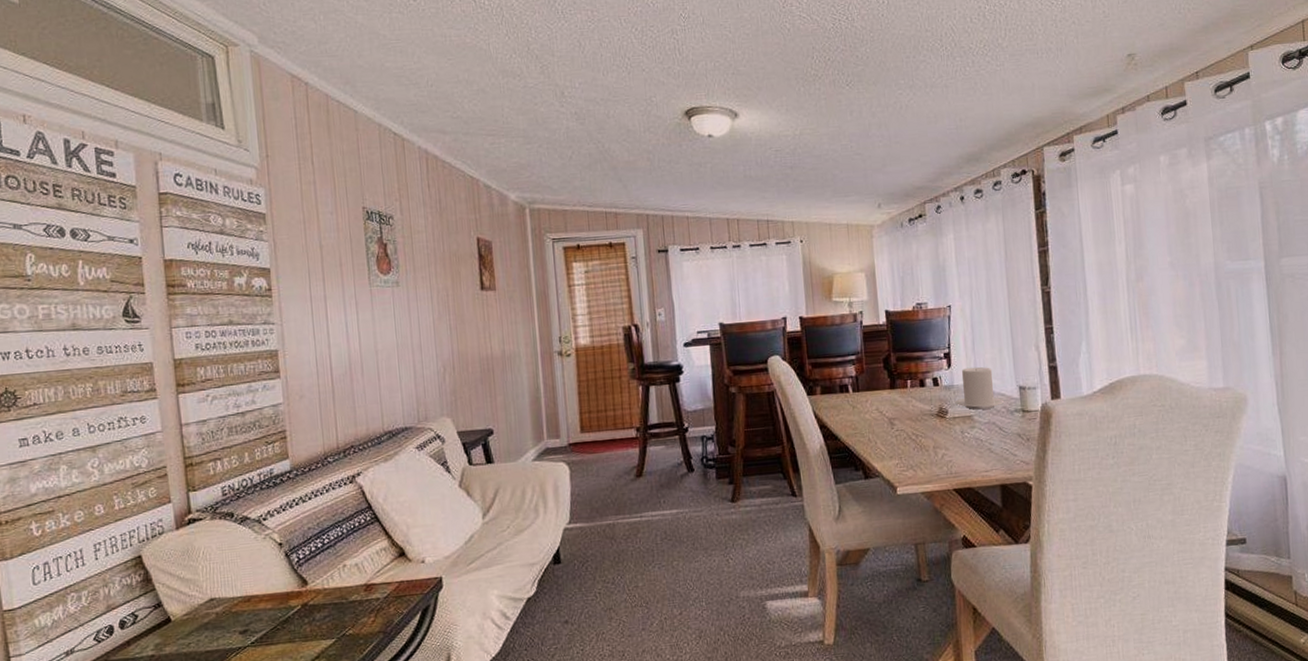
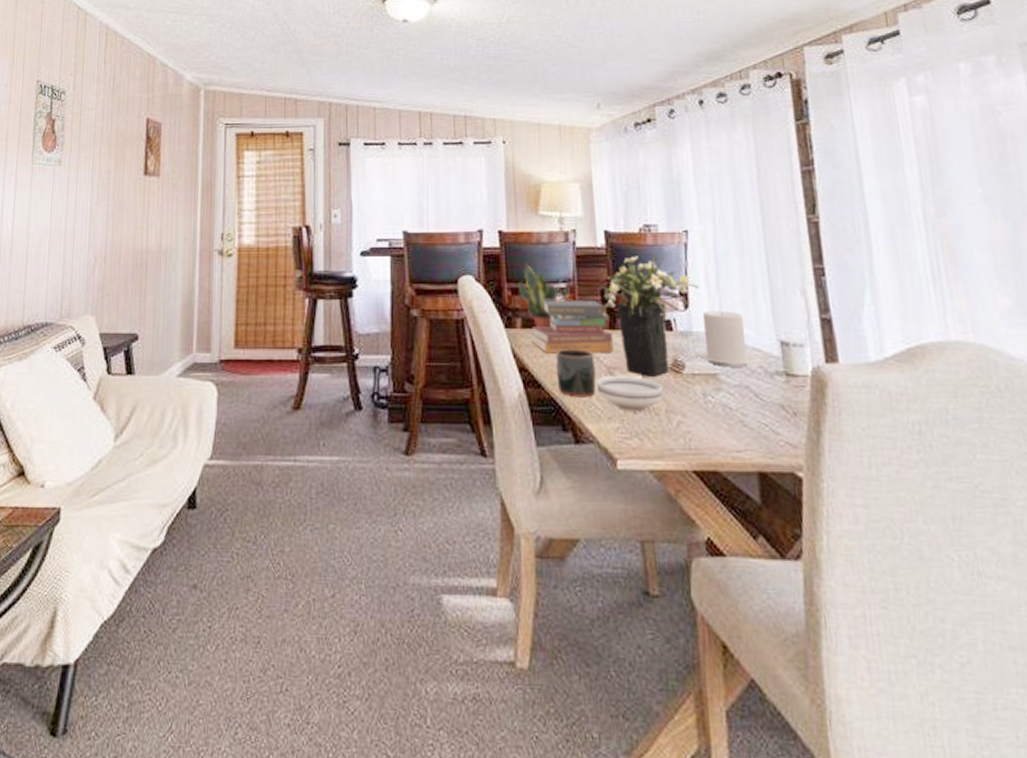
potted plant: none [816,342,859,393] -> present [517,263,570,328]
books: none [829,367,894,413] -> present [532,300,614,354]
mug: none [848,406,881,444] -> present [555,349,596,398]
bowl: none [880,423,932,451] -> present [596,375,664,411]
flower arrangement: none [884,325,959,423] -> present [602,253,699,377]

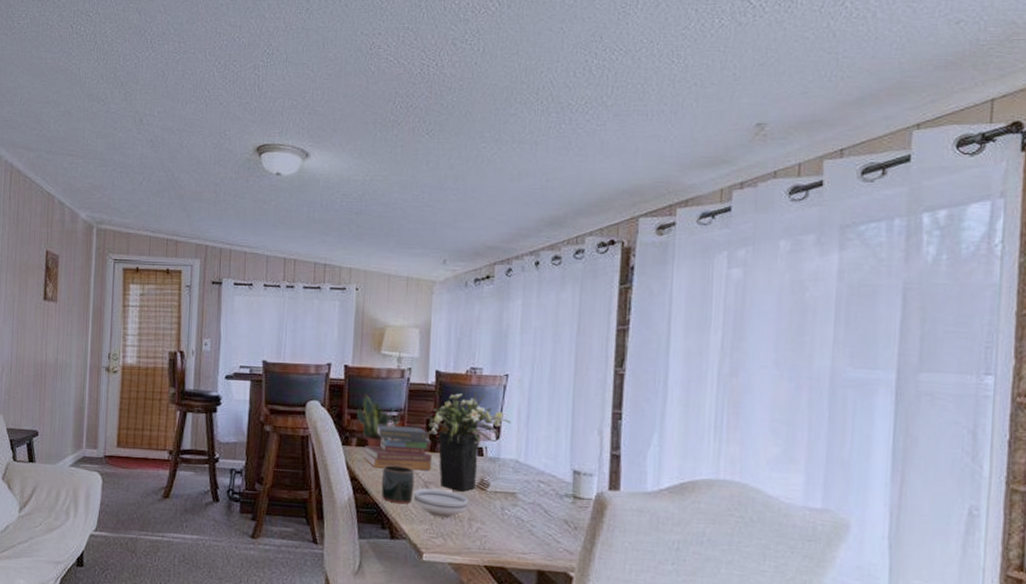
candle: present [694,310,762,367] -> none [499,442,555,489]

